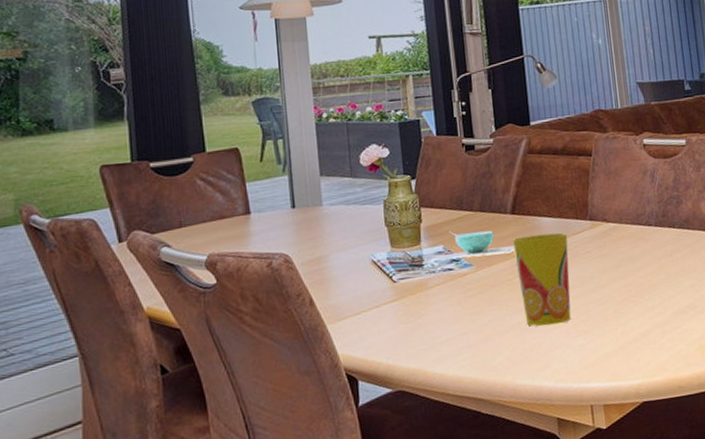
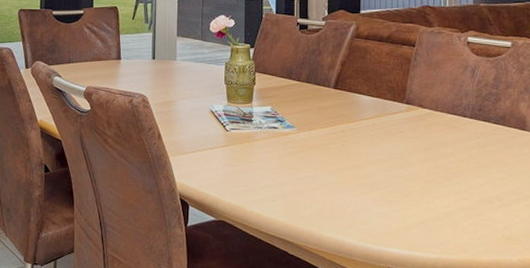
soup bowl: present [428,231,515,261] -> none [257,96,334,122]
cup: present [512,232,572,327] -> none [332,109,384,191]

